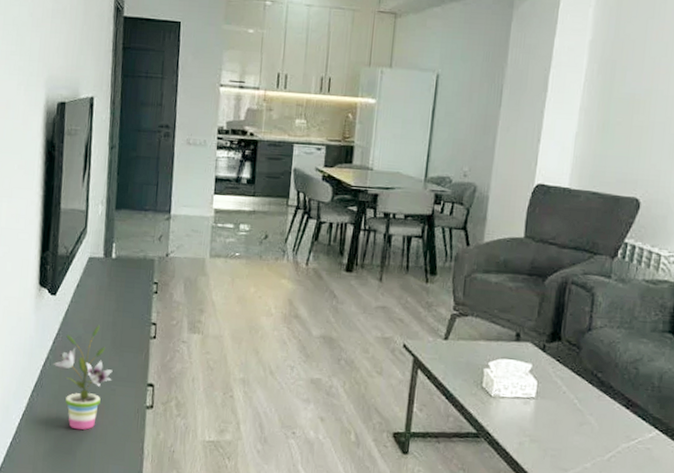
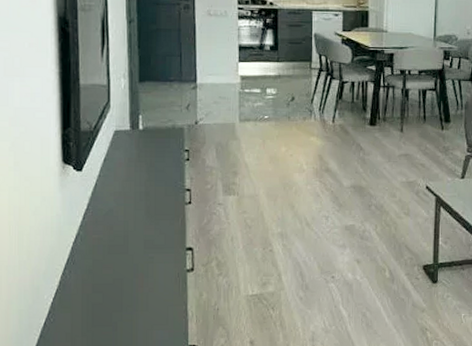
potted plant: present [52,325,113,430] -> none [83,196,149,301]

